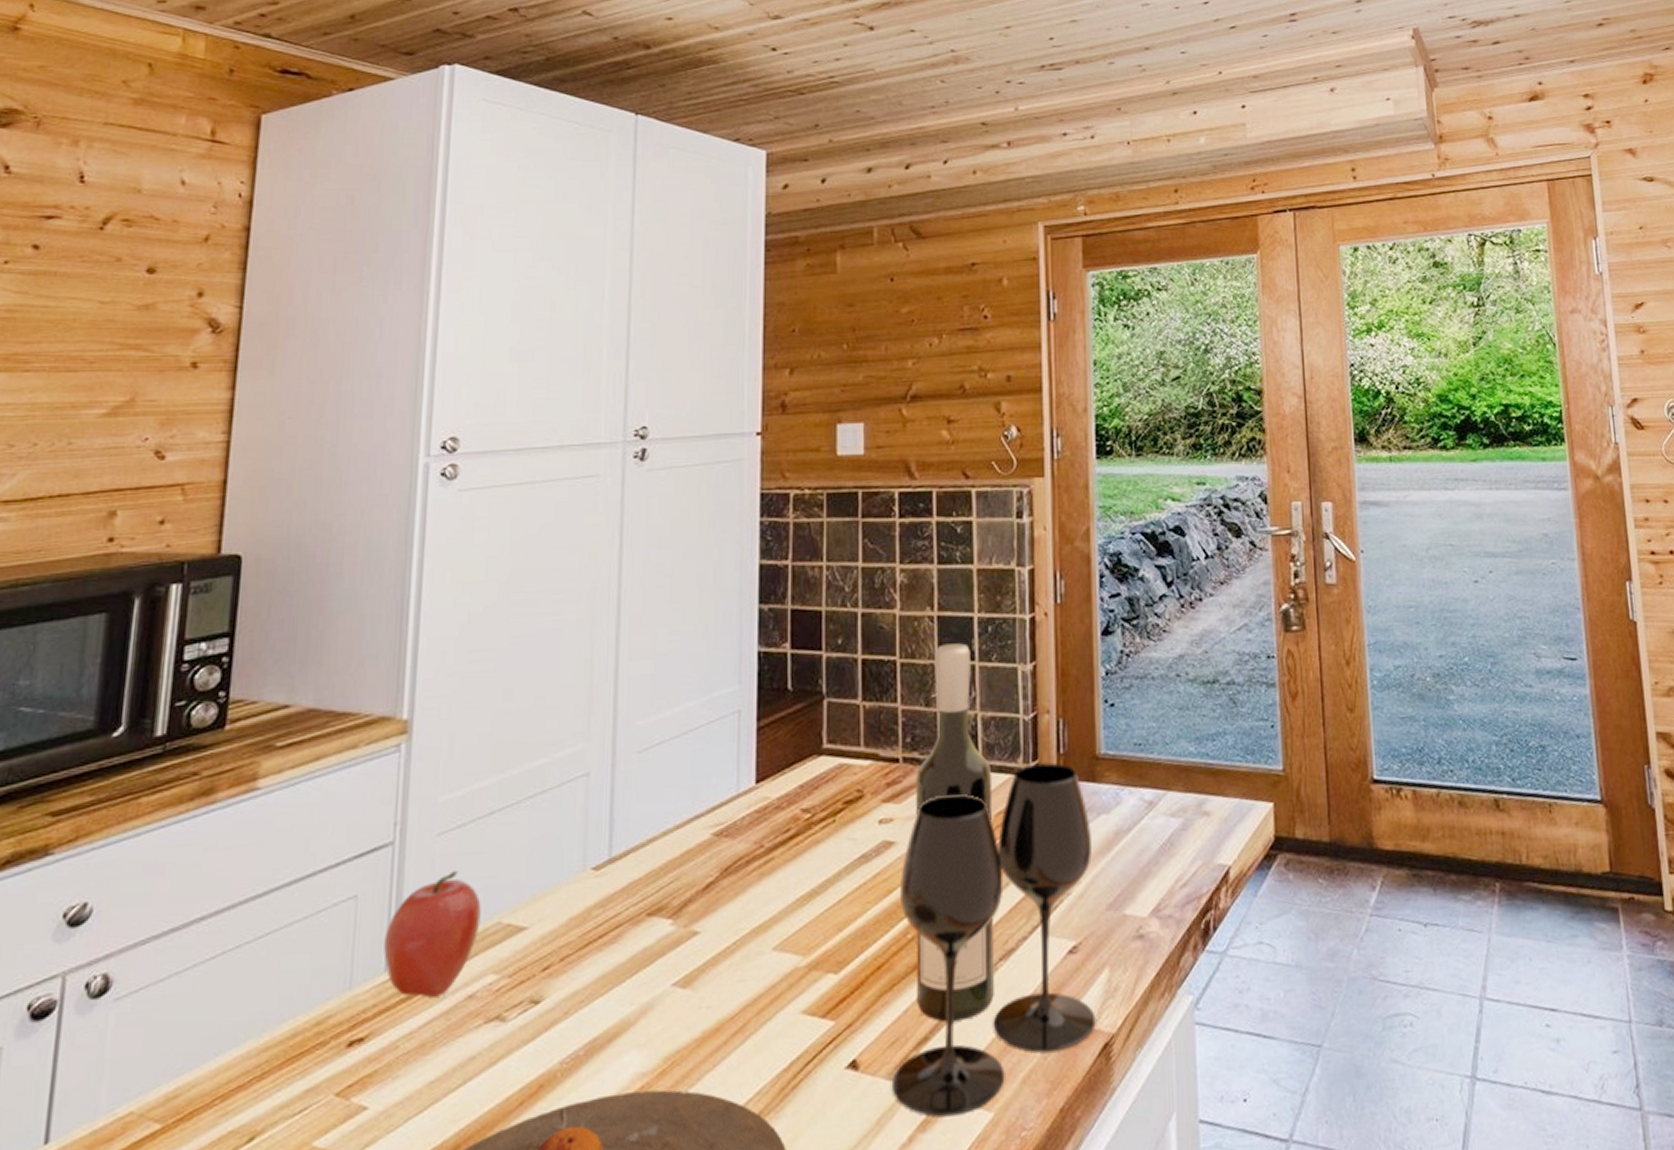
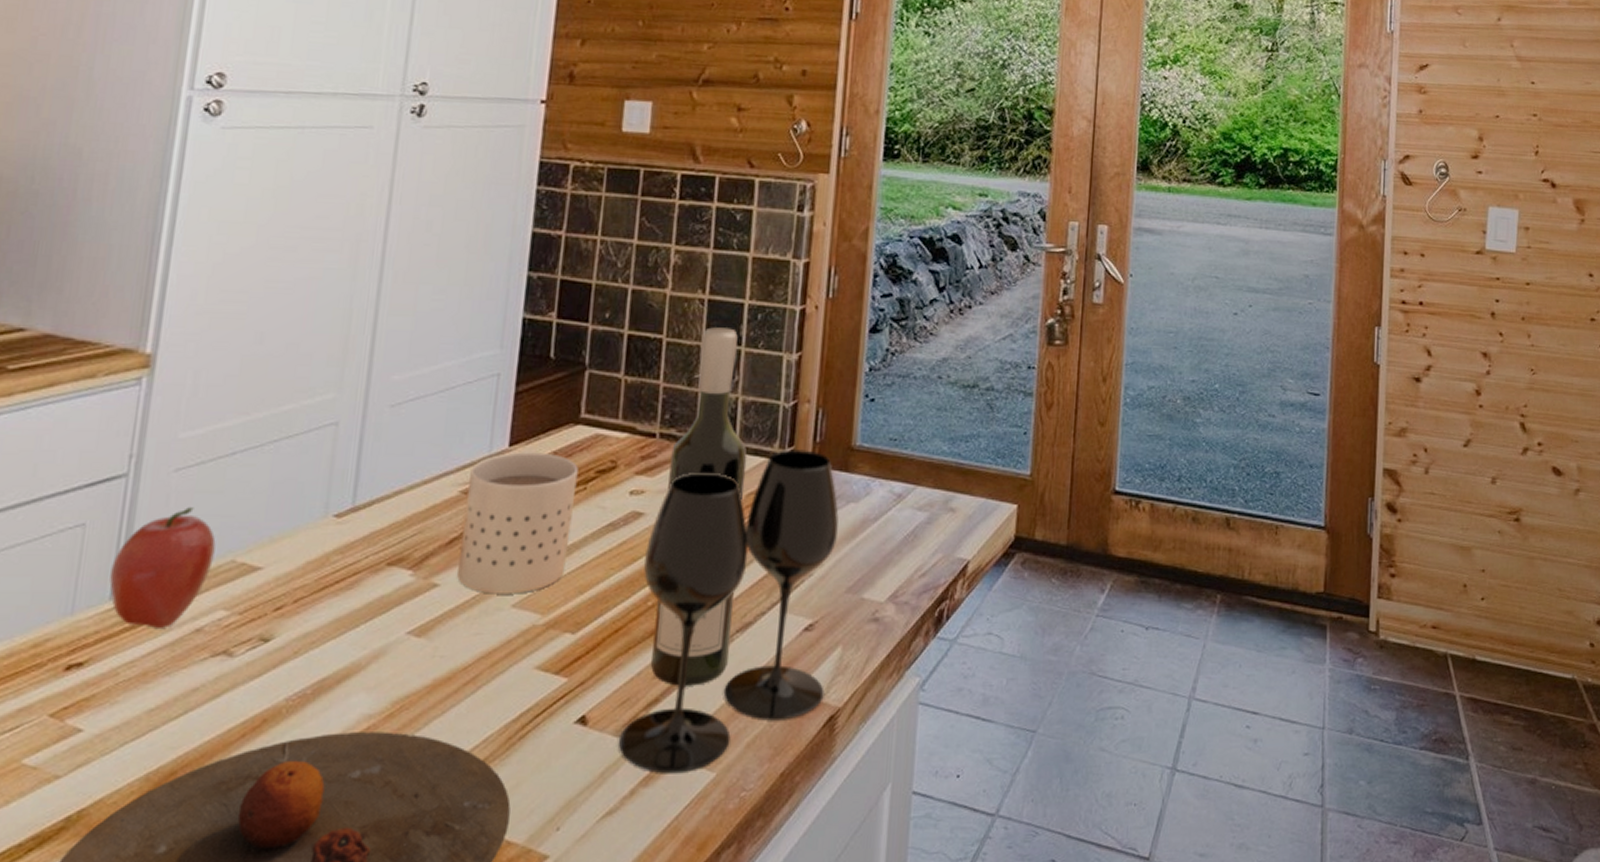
mug: none [717,787,826,939] -> present [457,452,579,594]

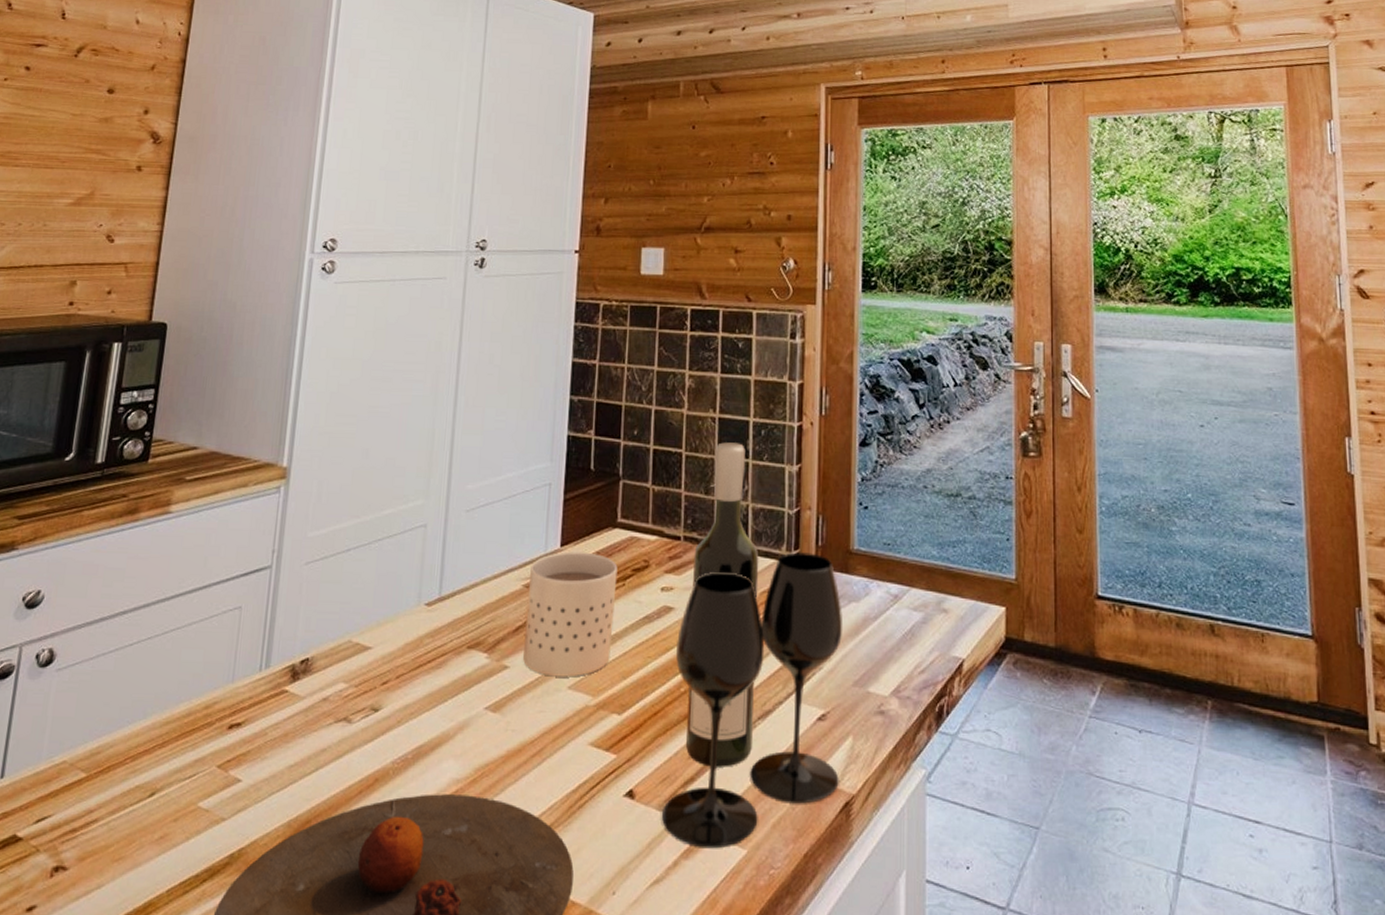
fruit: present [109,507,216,628] -> none [259,595,337,696]

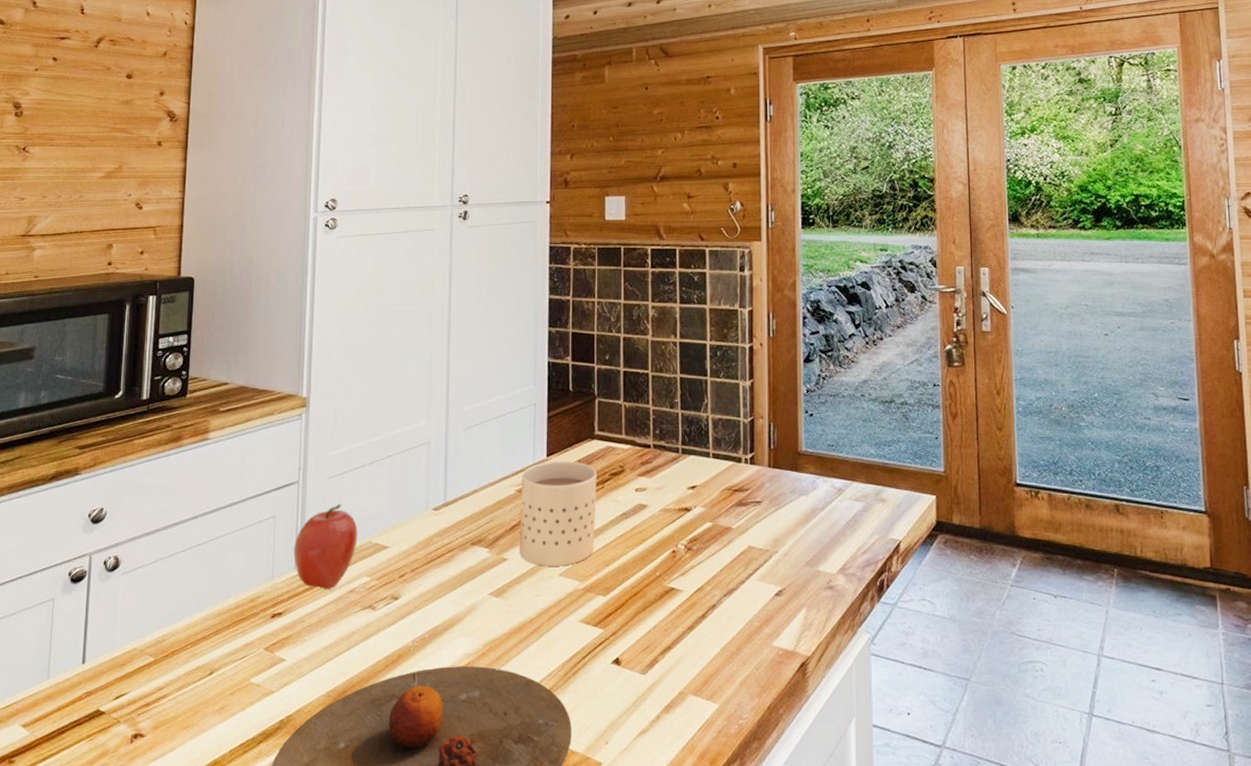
fruit: none [259,595,337,696] -> present [294,504,358,589]
wine glass: present [662,551,843,847] -> none [645,454,796,703]
bottle: present [685,442,759,767] -> none [662,363,721,637]

